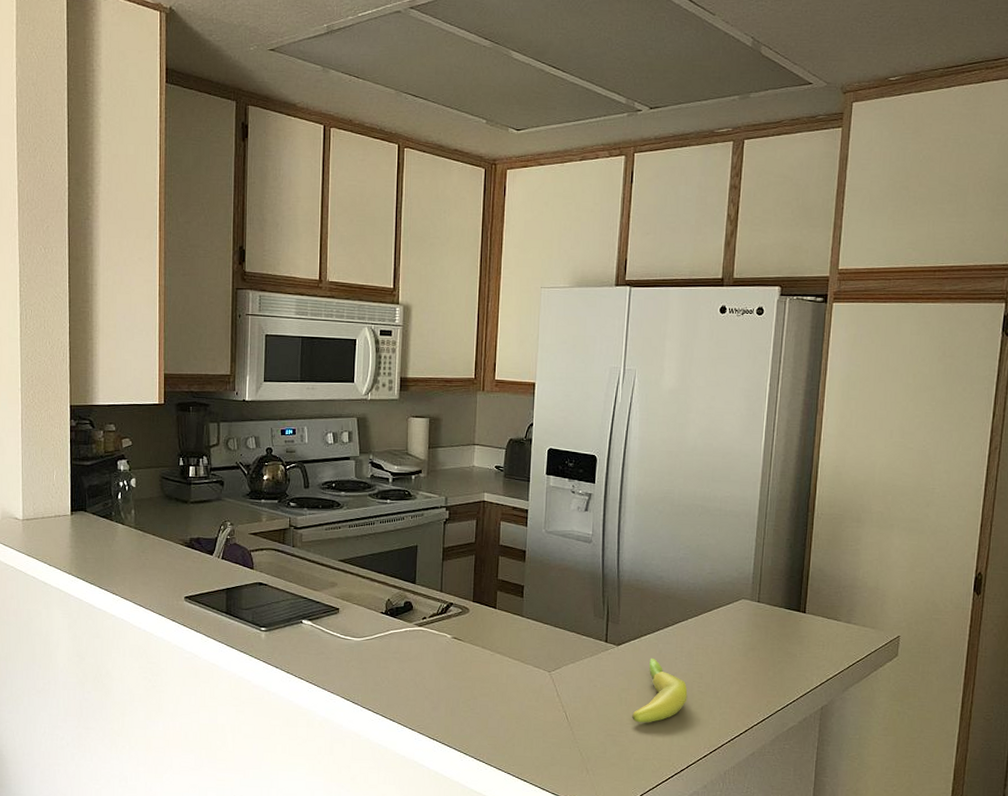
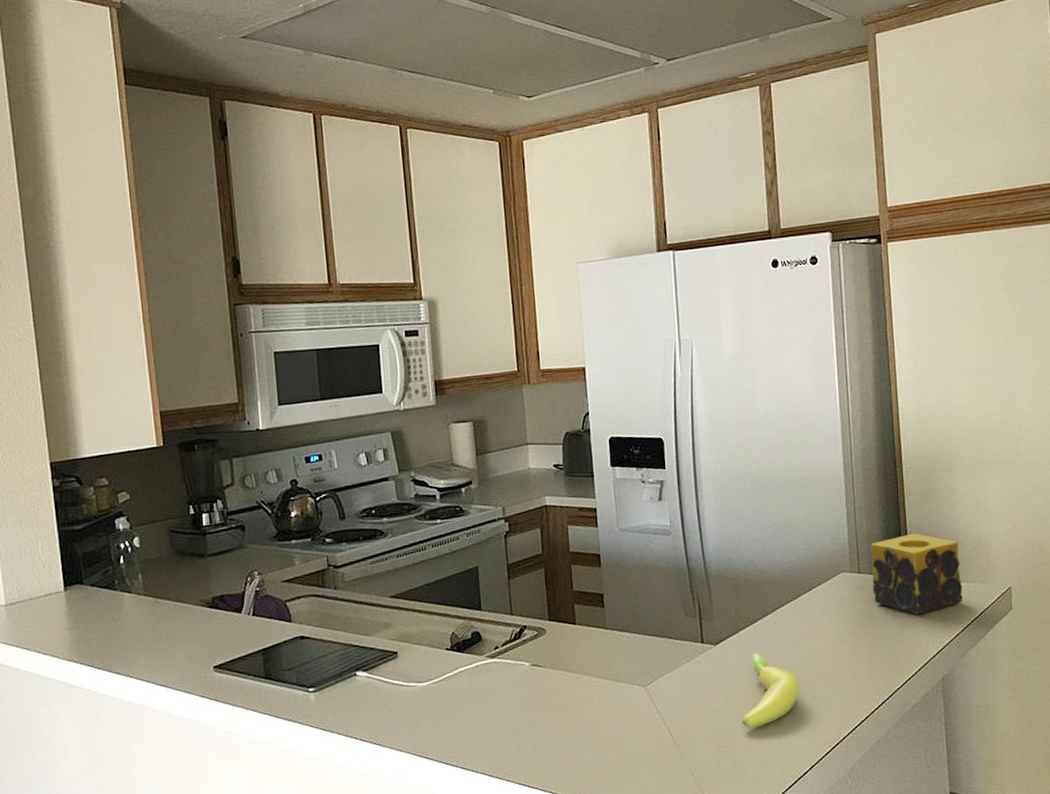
candle: none [768,573,856,647] -> present [870,533,963,614]

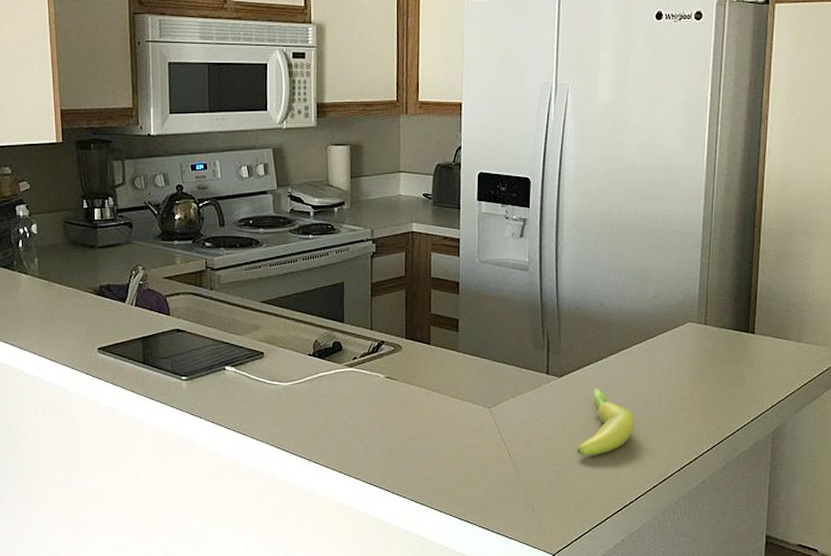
candle: present [870,533,963,614] -> none [716,292,807,369]

